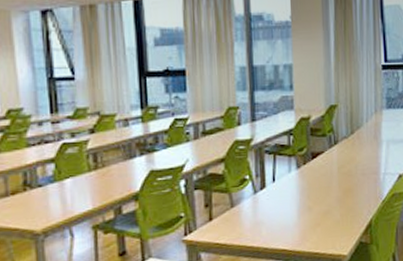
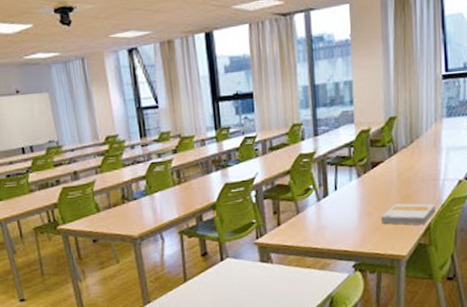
book: none [321,198,377,222] -> present [381,203,436,225]

